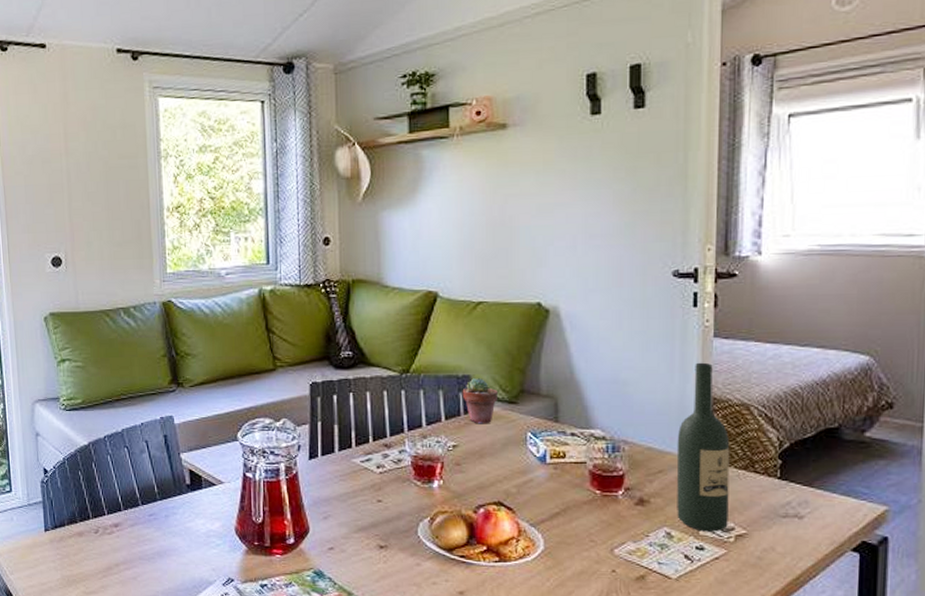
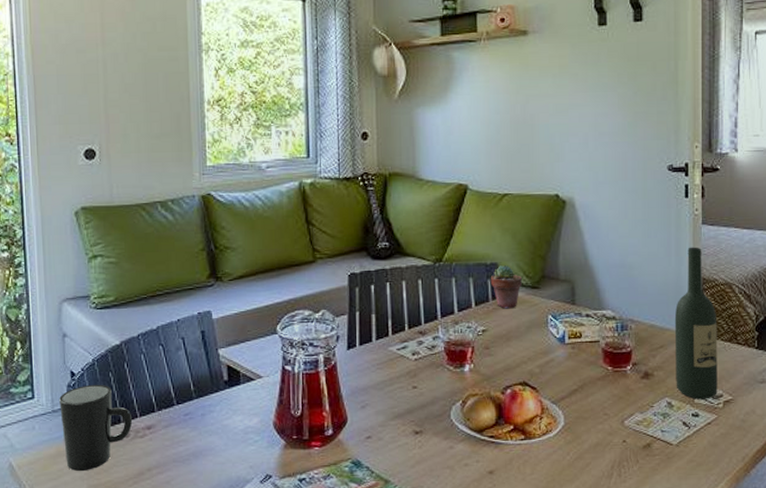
mug: none [34,481,101,562] -> present [59,384,133,471]

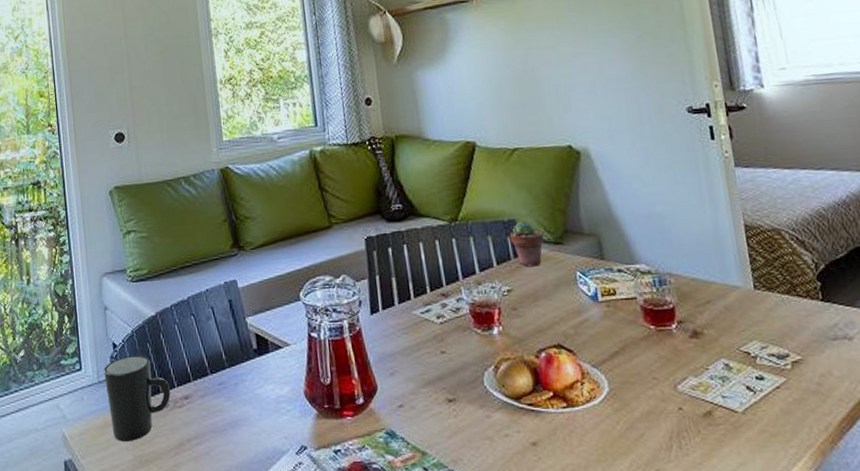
wine bottle: present [674,247,717,400] -> none [718,191,782,361]

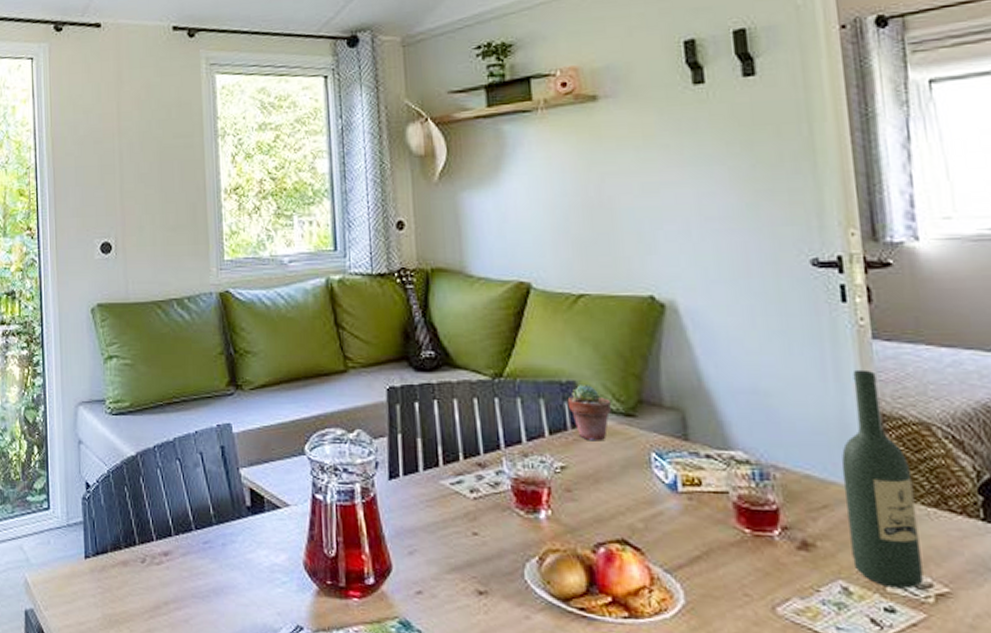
mug: present [104,355,171,441] -> none [74,498,149,597]
wine bottle: none [718,191,782,361] -> present [841,369,924,589]

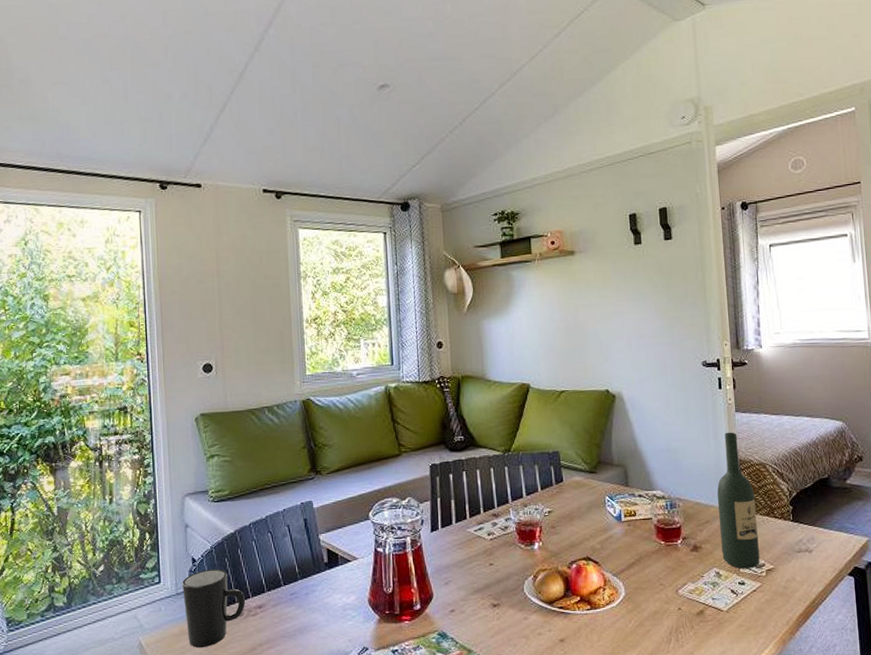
mug: none [74,498,149,597] -> present [182,568,246,648]
potted succulent: present [567,385,611,441] -> none [553,453,581,492]

